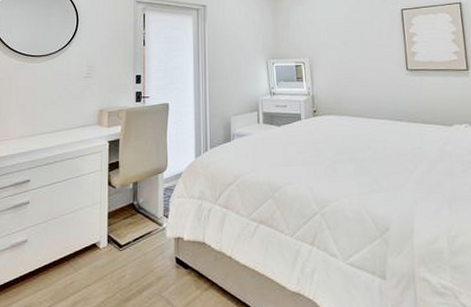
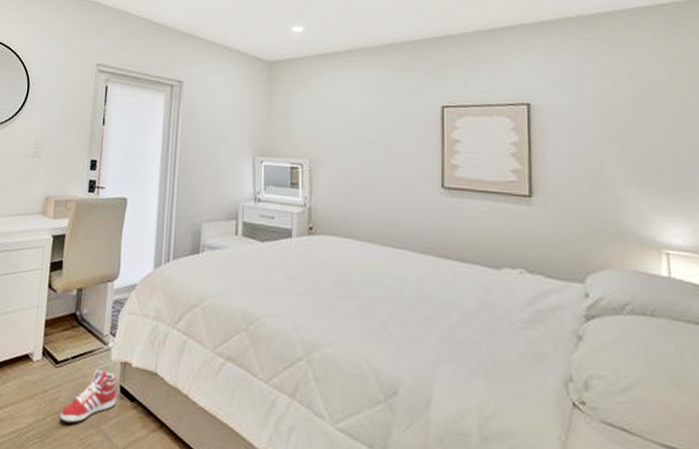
sneaker: none [127,246,174,295] -> present [59,368,117,423]

